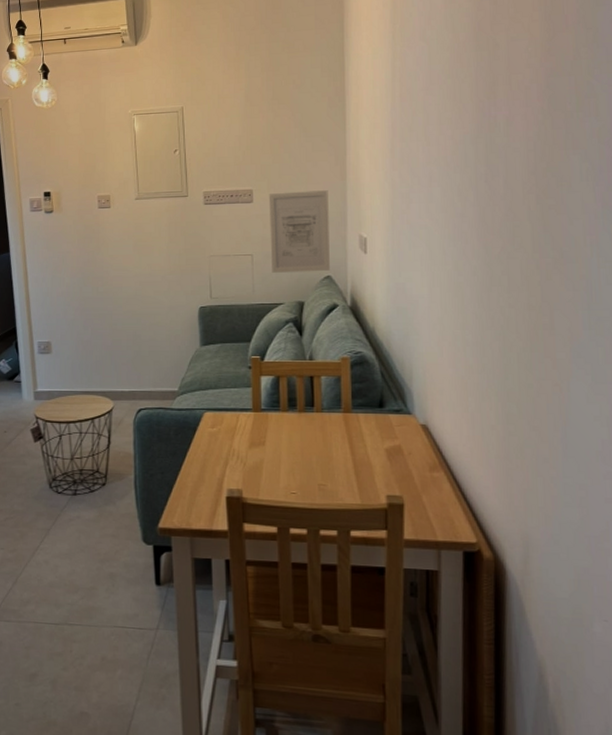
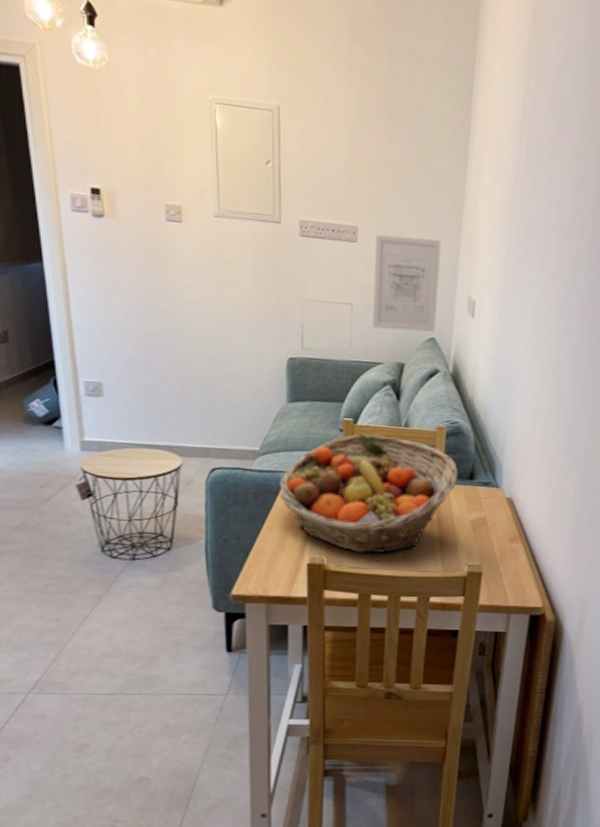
fruit basket: none [197,369,367,486] -> present [279,434,458,554]

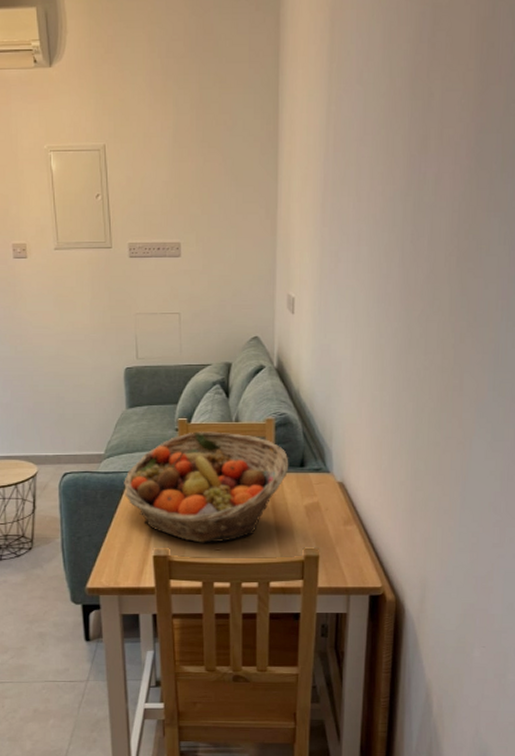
wall art: present [372,234,441,332] -> none [197,246,258,333]

